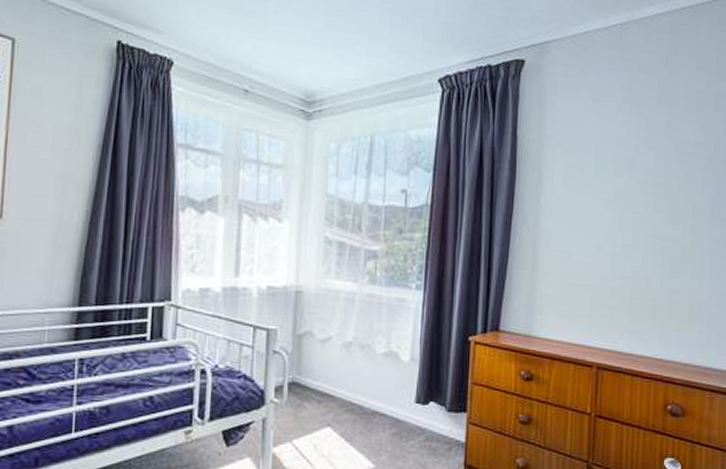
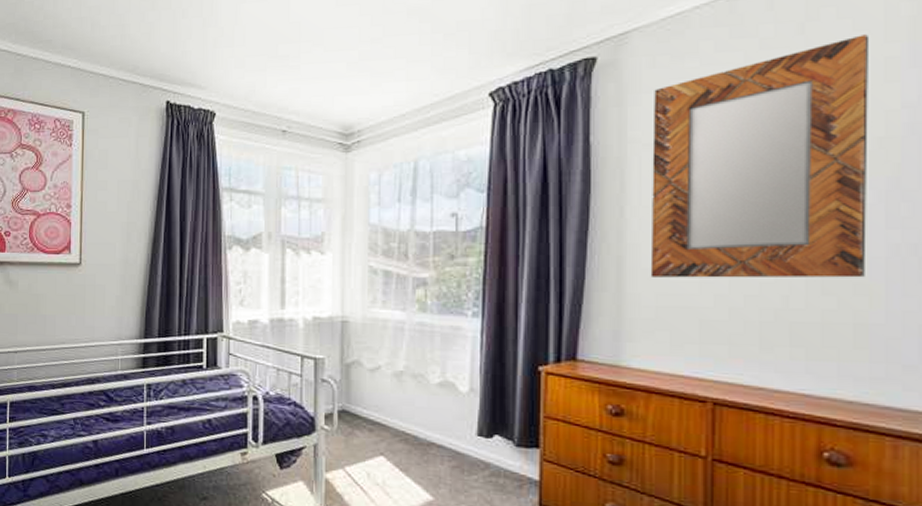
home mirror: none [557,72,706,265] -> present [650,34,868,278]

